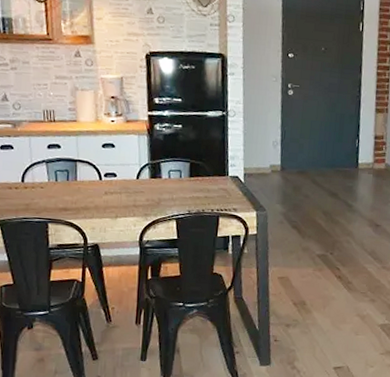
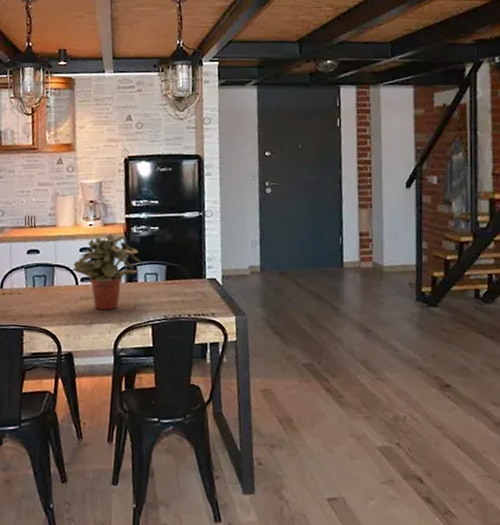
potted plant: none [96,130,167,205] -> present [73,233,143,311]

